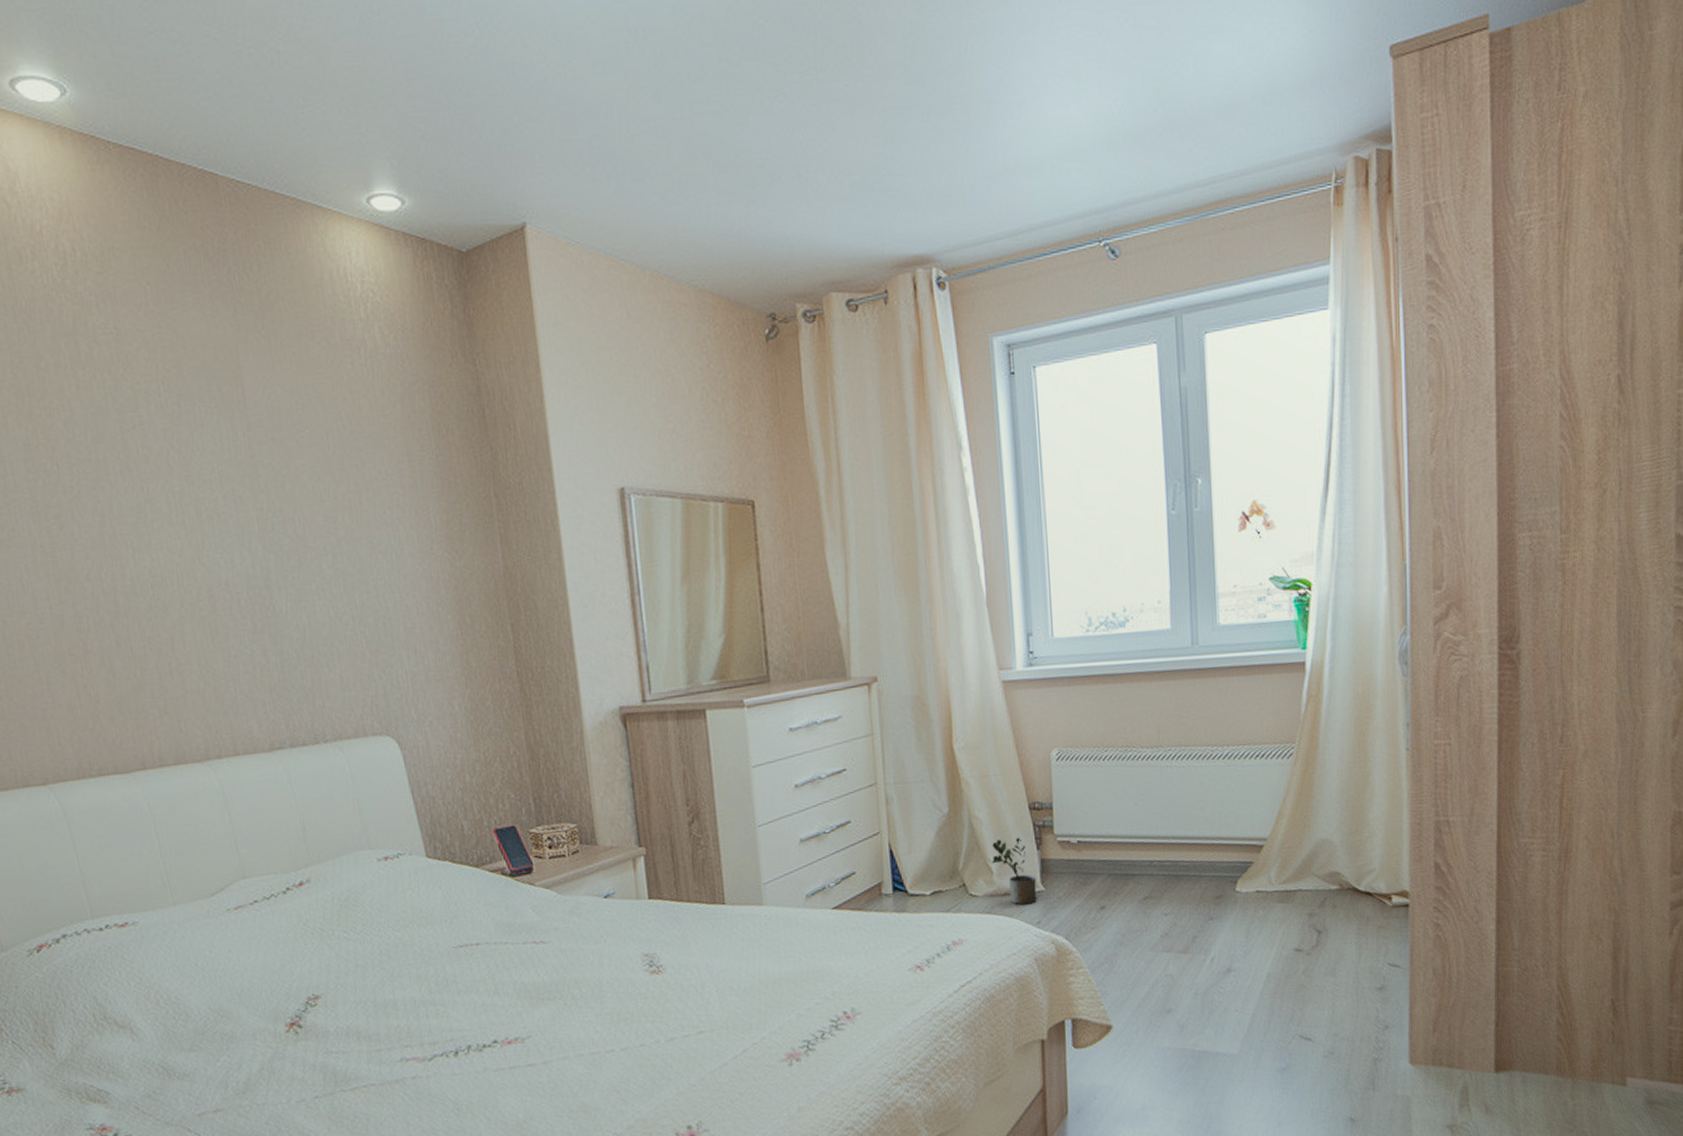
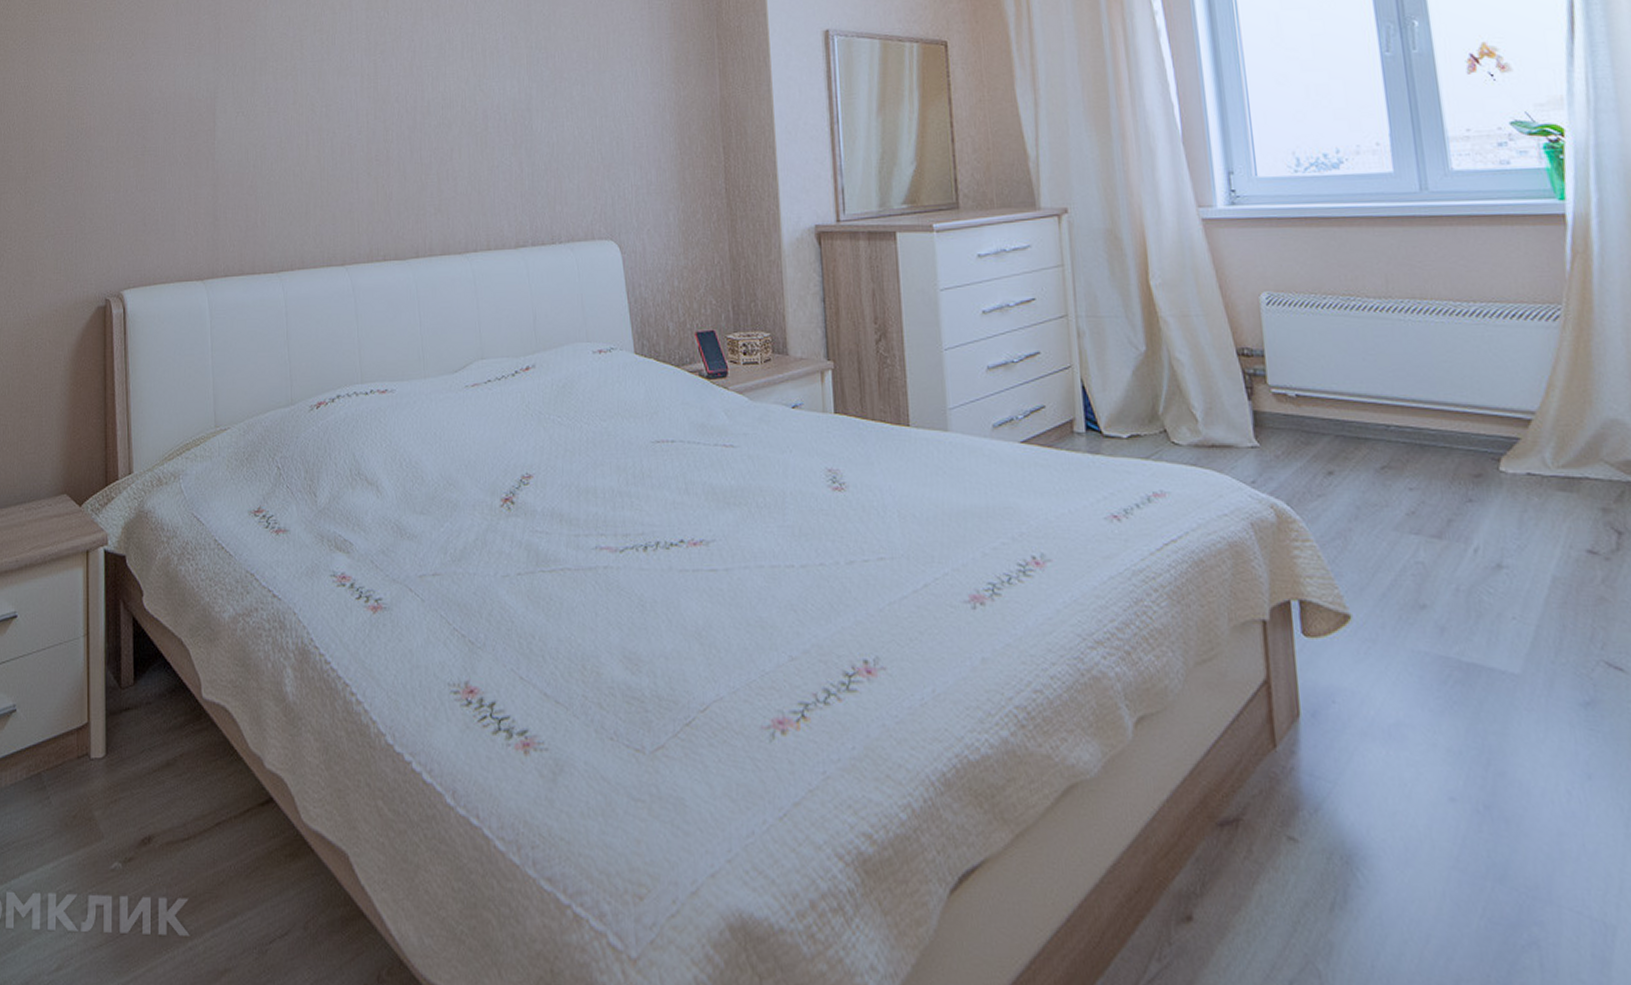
potted plant: present [992,837,1037,905] -> none [1196,384,1251,460]

